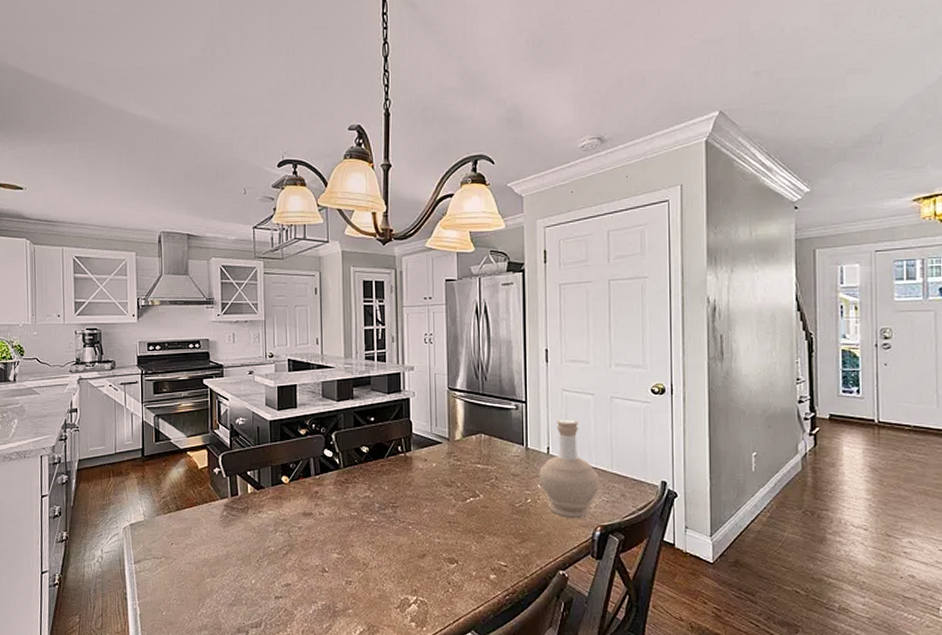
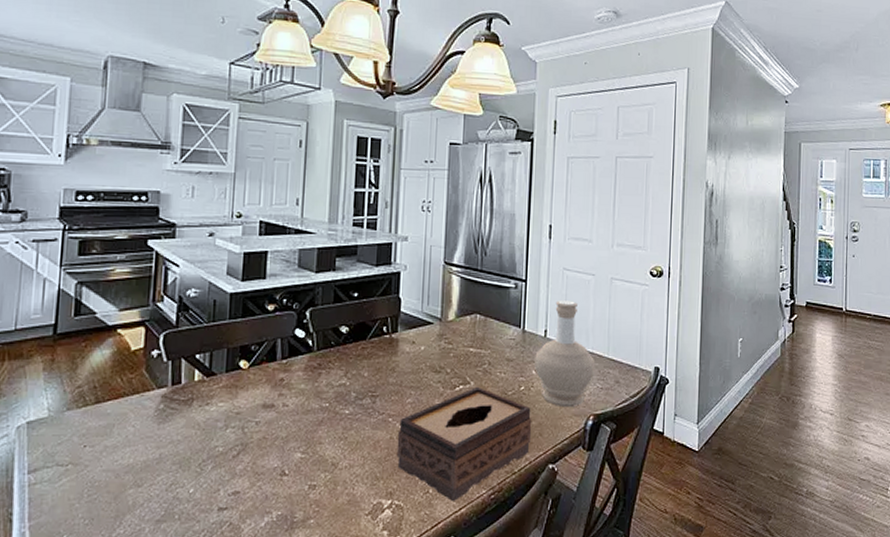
tissue box: none [417,500,541,601] -> present [396,387,532,502]

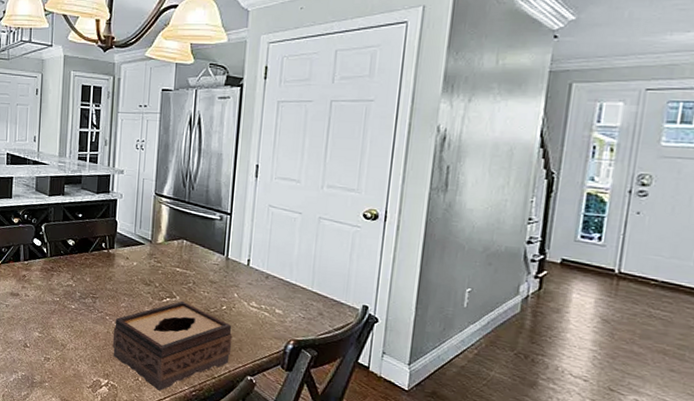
bottle: present [535,299,596,408] -> none [237,233,299,331]

